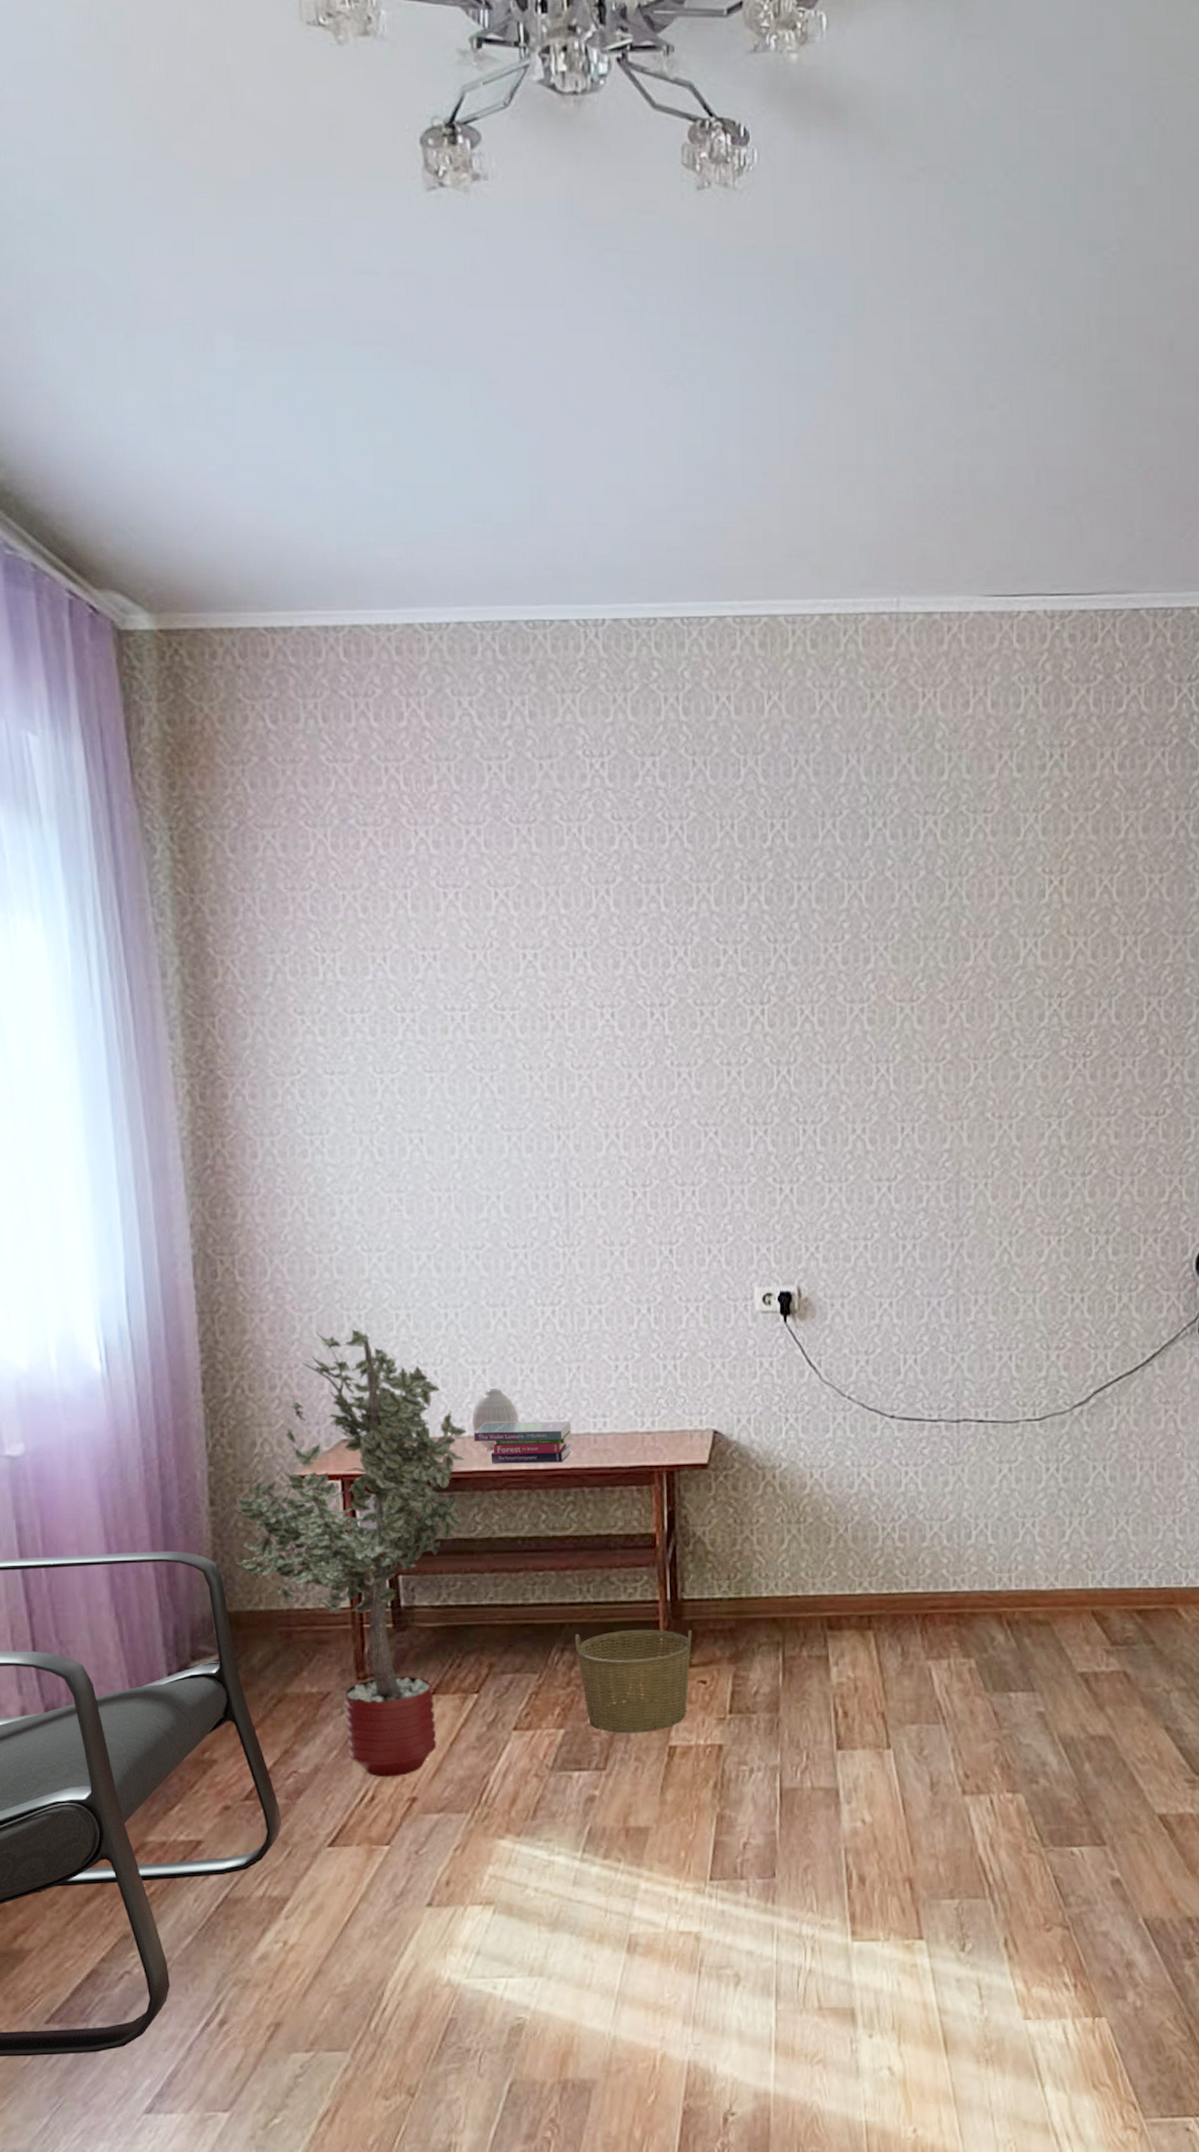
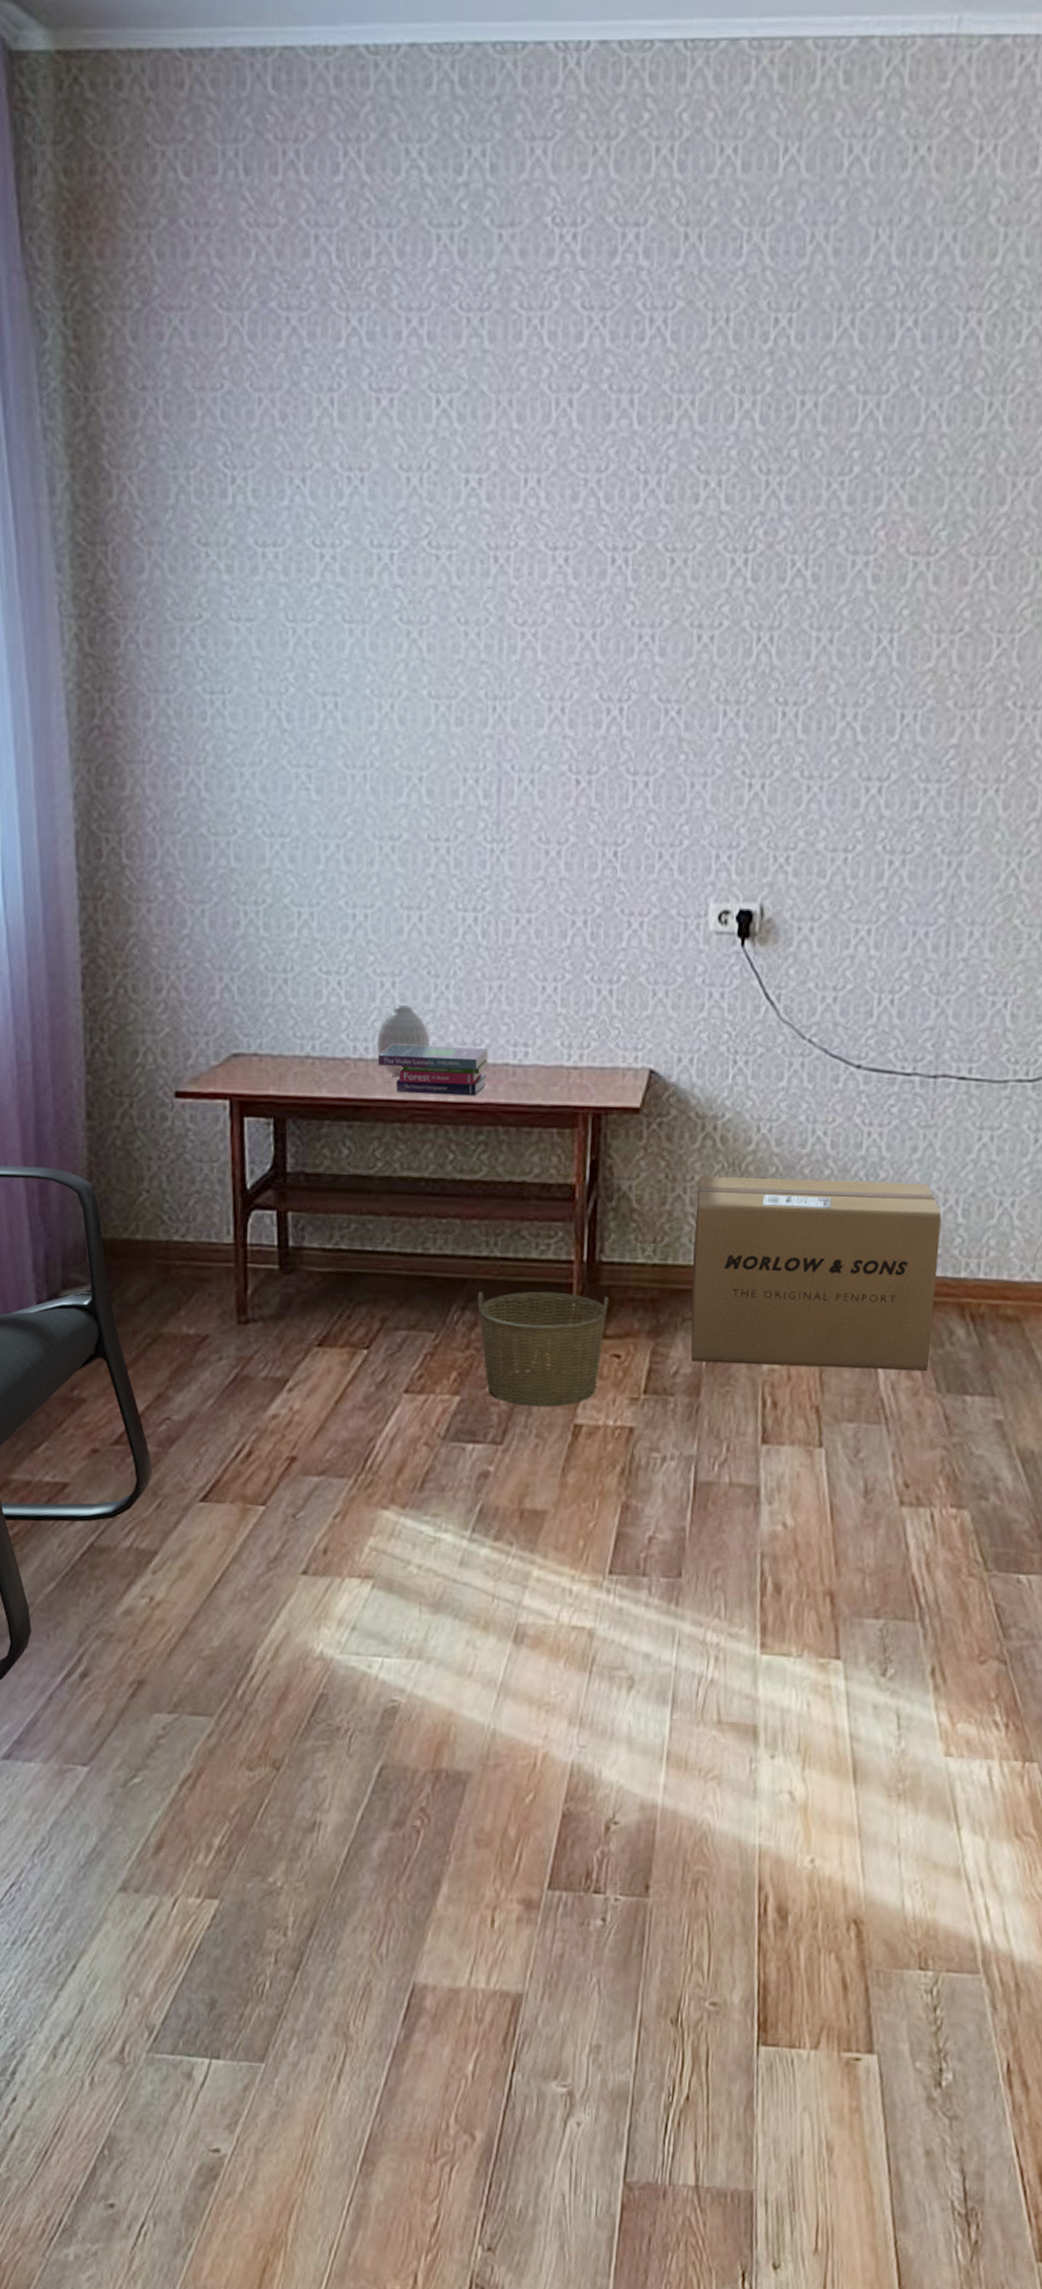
potted tree: present [234,1328,467,1778] -> none [110,926,370,1433]
box: none [763,1512,976,1682] -> present [691,1176,942,1371]

